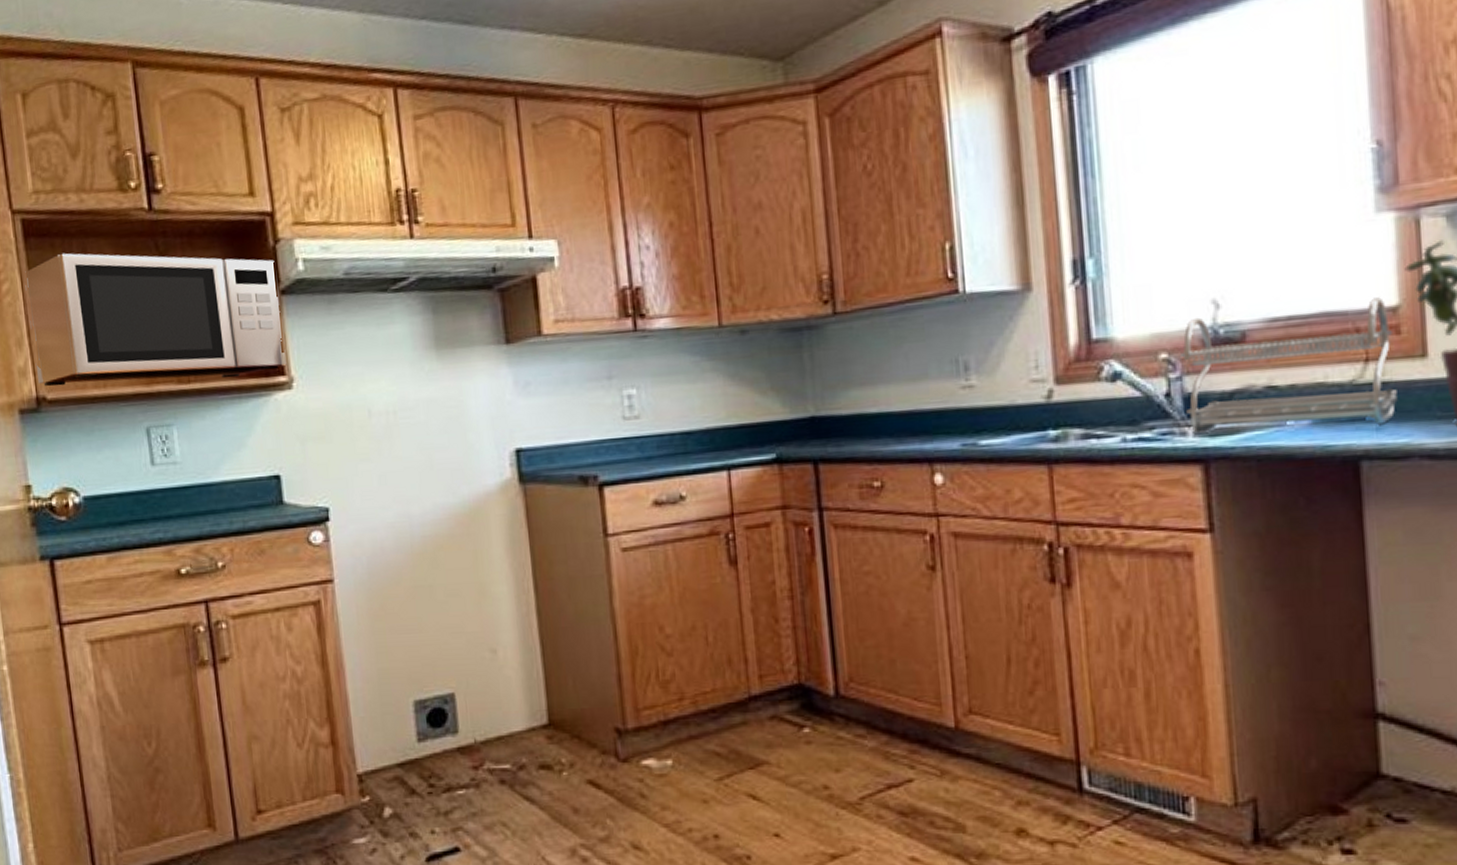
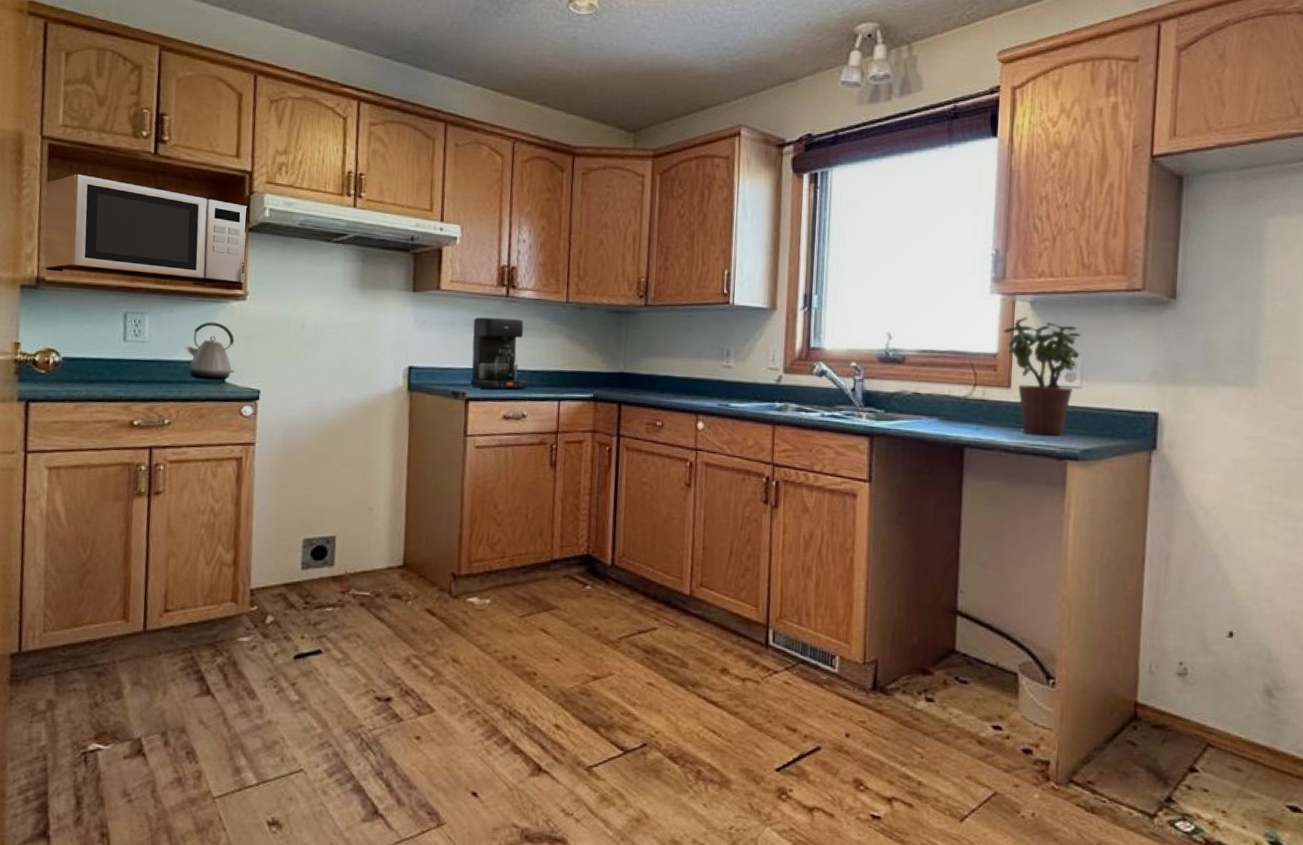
kettle: none [226,424,293,505] -> present [184,322,235,381]
coffee maker: none [593,360,682,467] -> present [470,317,528,389]
dish rack: present [1179,297,1398,433] -> none [863,343,993,426]

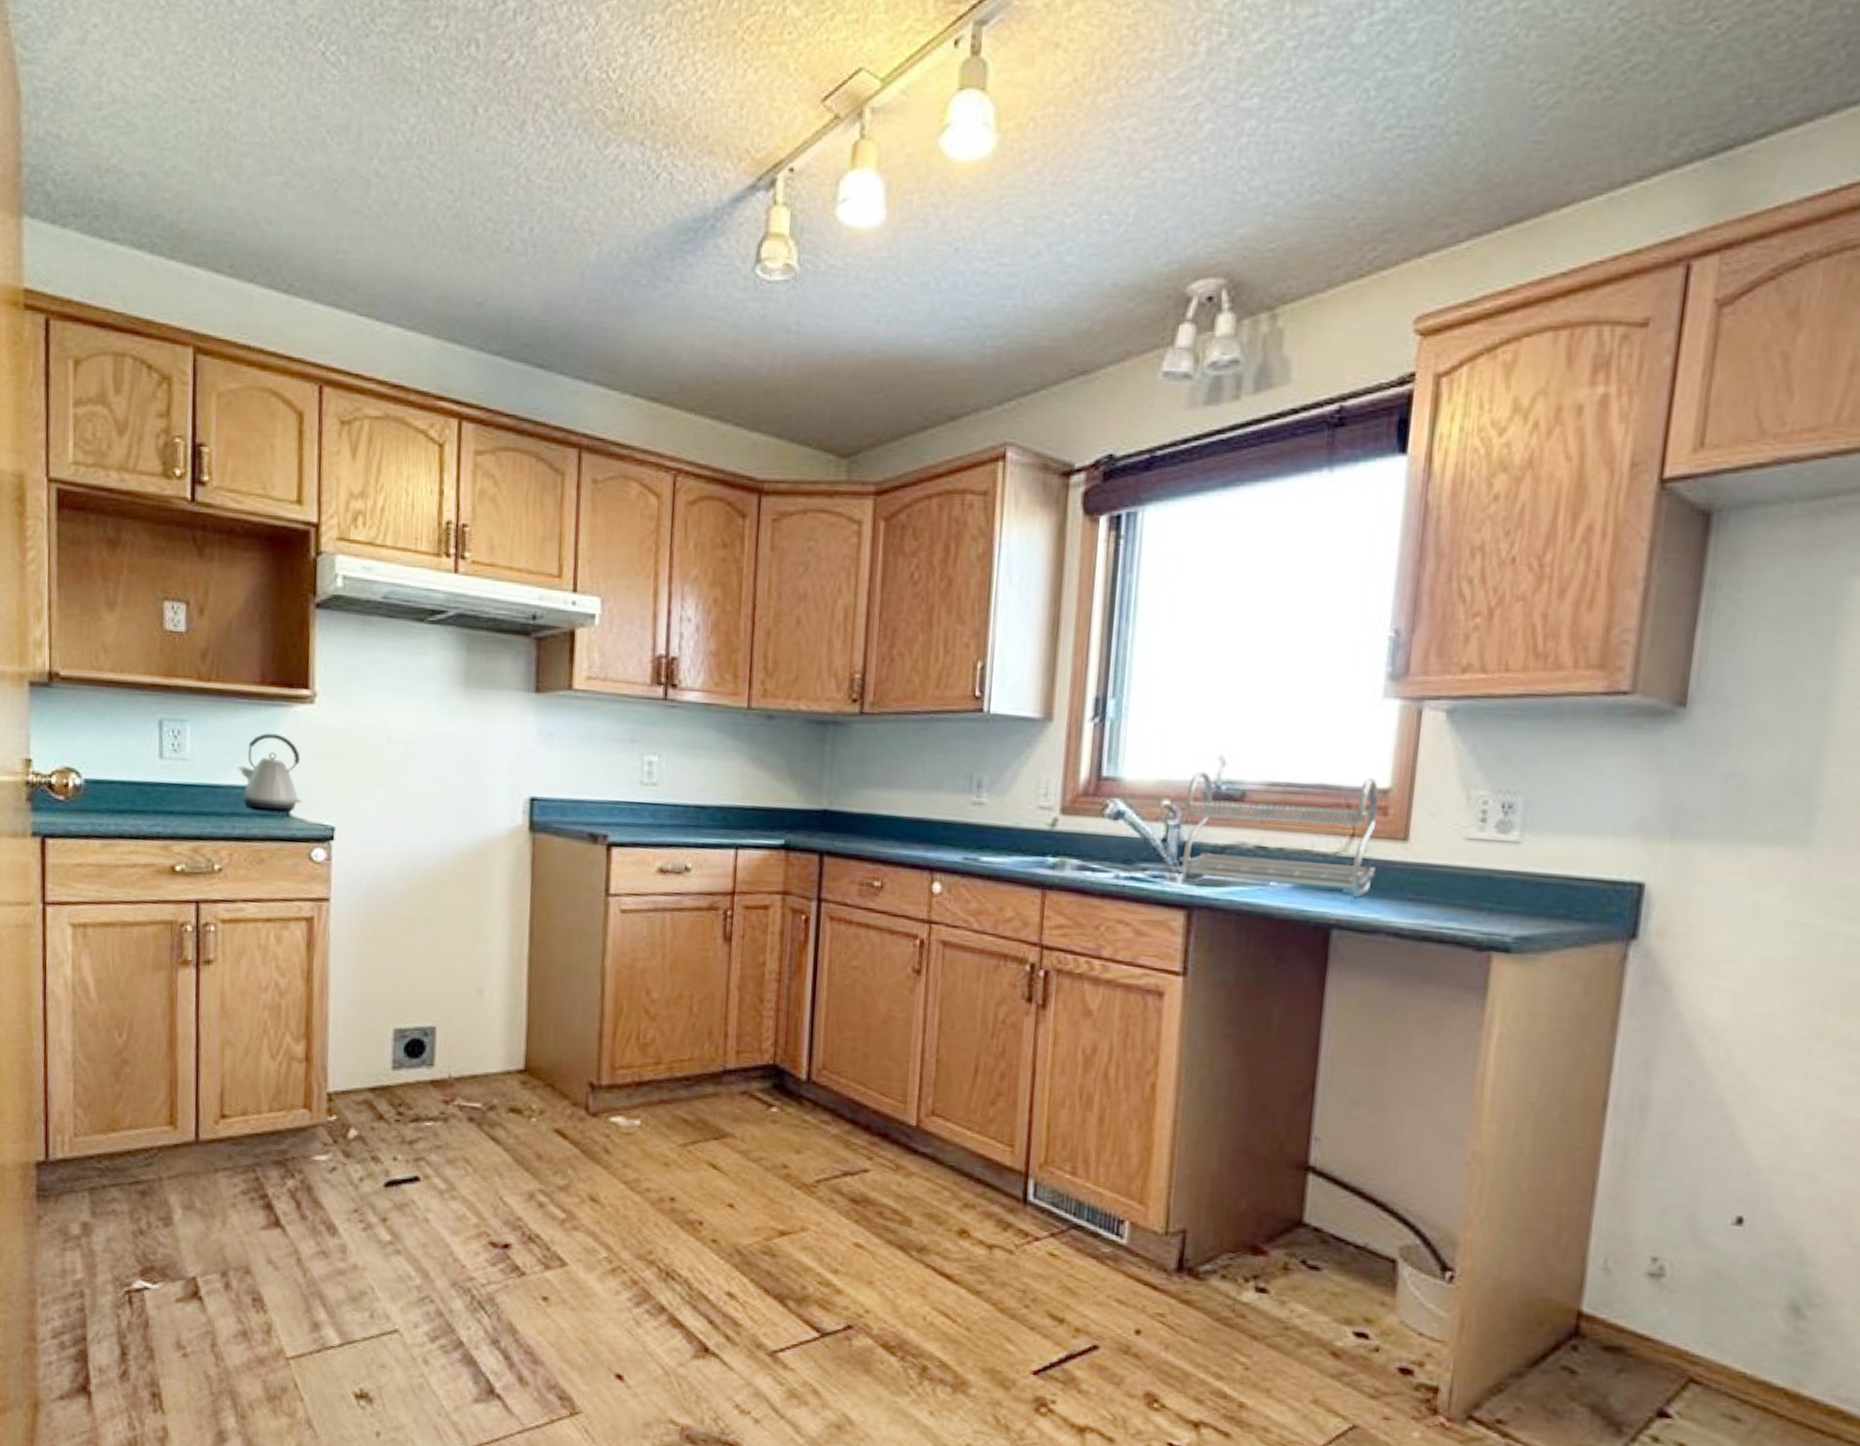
microwave: present [40,174,247,286] -> none [52,530,314,684]
coffee maker: present [470,317,528,389] -> none [614,728,694,831]
dish rack: none [863,343,993,426] -> present [1179,771,1381,898]
potted plant: present [1003,316,1082,436] -> none [1400,733,1527,915]

